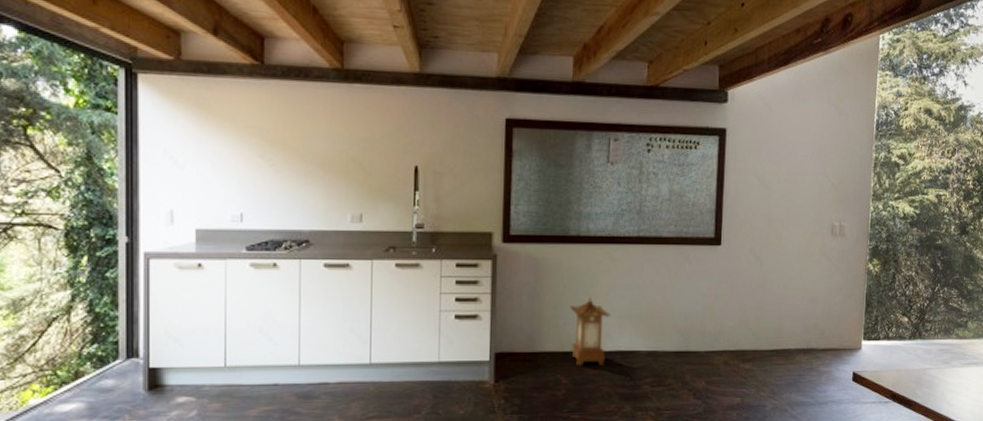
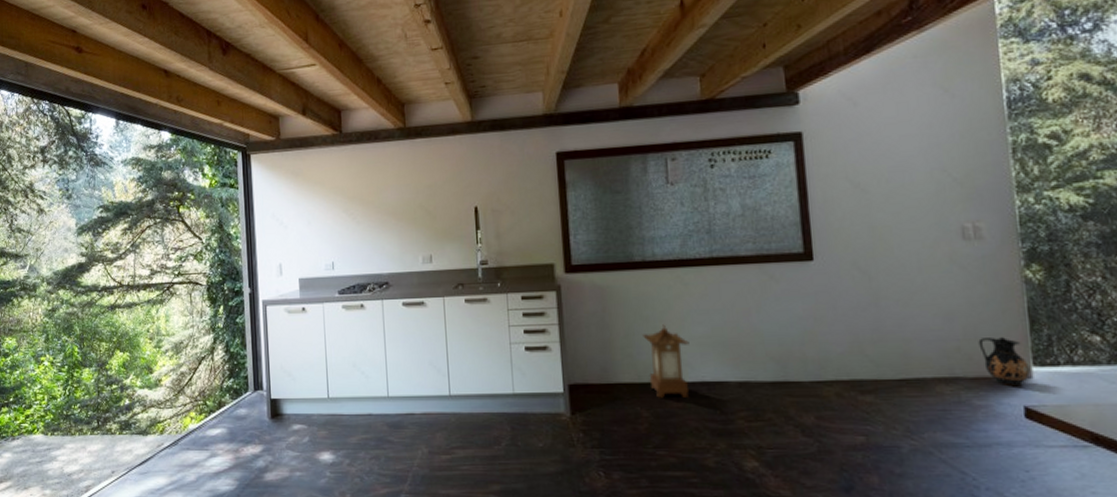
ceramic jug: none [830,317,861,357] -> present [978,337,1030,387]

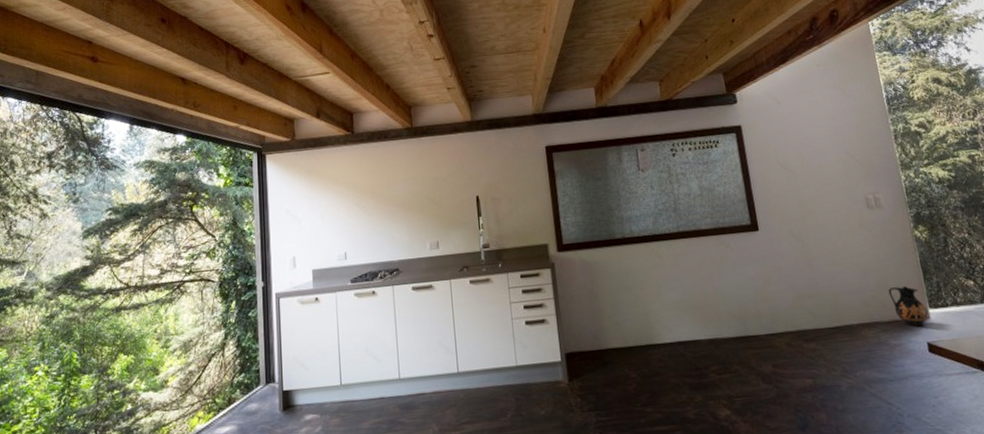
lantern: present [643,324,689,398] -> none [626,292,668,359]

